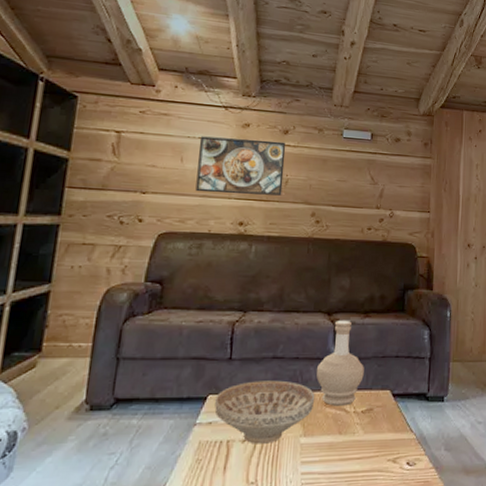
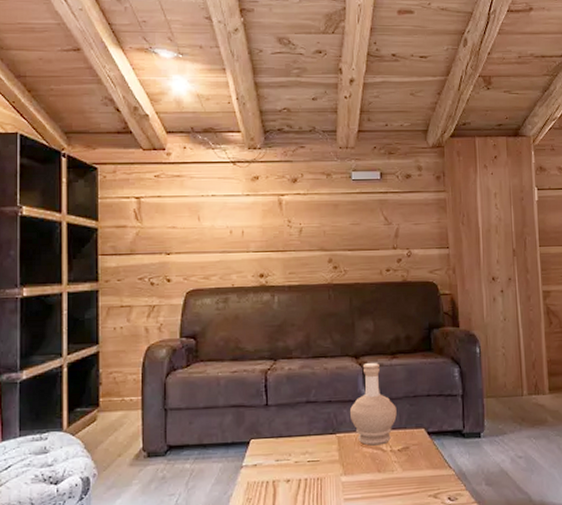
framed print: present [195,136,286,196] -> none [213,191,298,248]
decorative bowl: present [214,380,315,444] -> none [258,423,351,484]

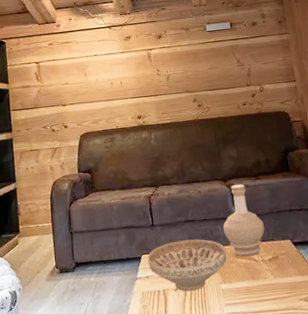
decorative bowl: none [258,423,351,484] -> present [148,239,227,292]

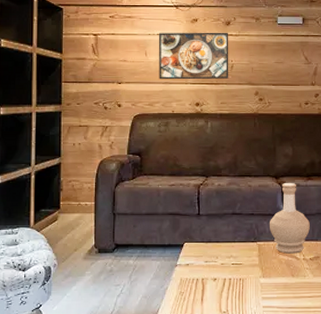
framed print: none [95,45,167,98] -> present [158,32,229,80]
decorative bowl: present [148,239,227,292] -> none [190,232,270,282]

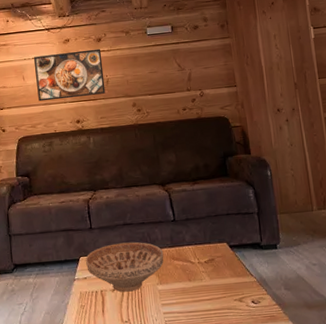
decorative bowl: none [190,232,270,282] -> present [86,241,164,292]
bottle: present [270,182,310,254] -> none [161,188,202,259]

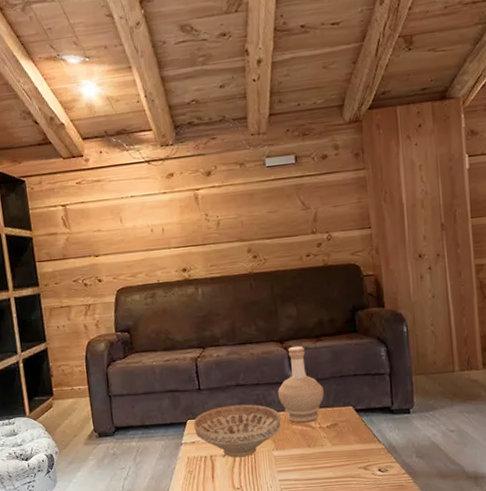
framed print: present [33,48,106,102] -> none [132,184,216,247]
bottle: none [161,188,202,259] -> present [278,346,324,423]

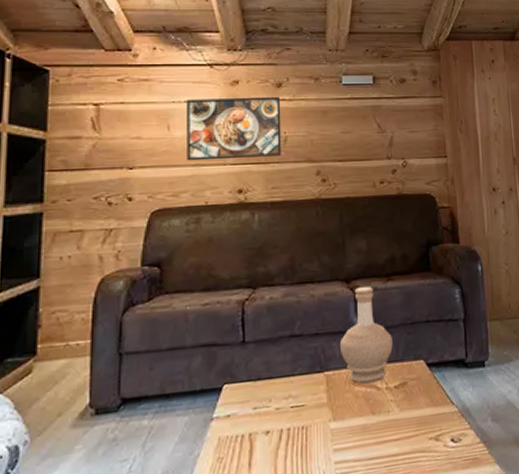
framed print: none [132,184,216,247] -> present [185,96,282,161]
decorative bowl: present [194,404,281,458] -> none [232,360,342,435]

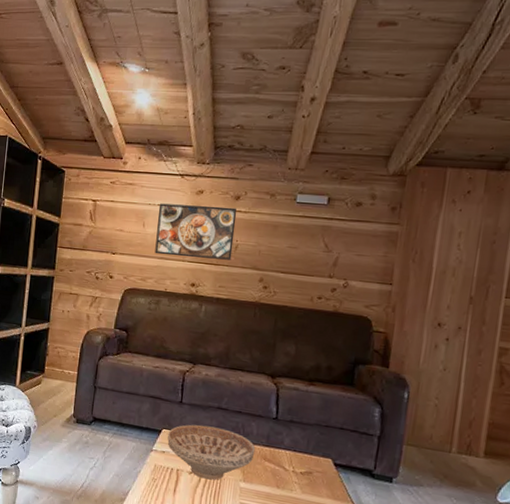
decorative bowl: none [232,360,342,435] -> present [167,424,256,480]
bottle: present [340,286,393,384] -> none [257,384,306,464]

